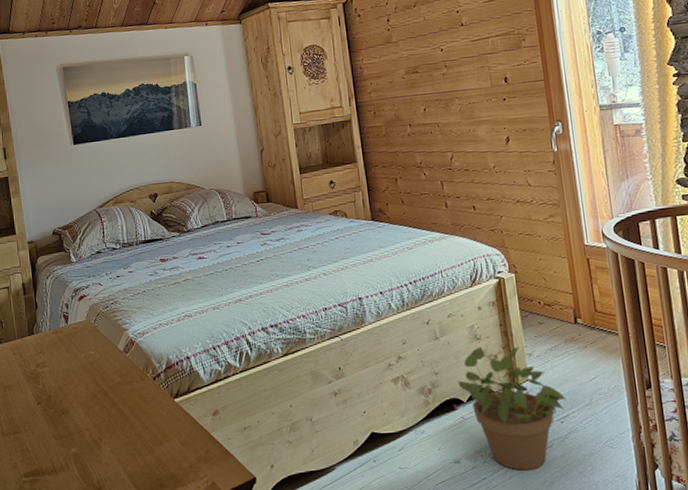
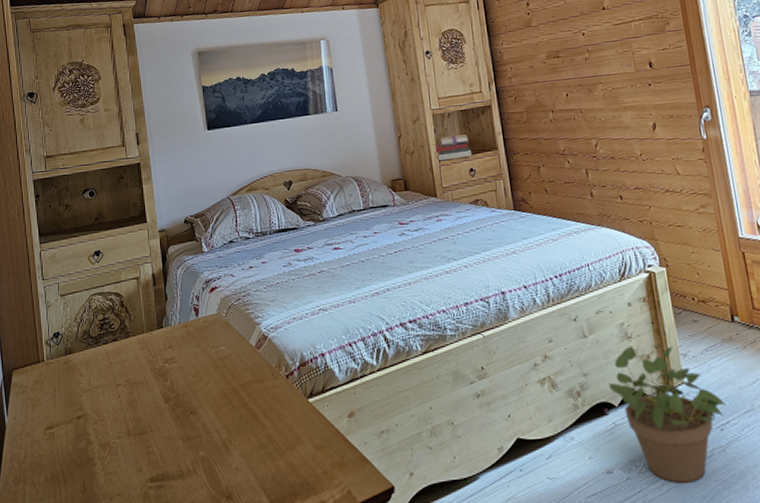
books: none [294,148,333,174] -> present [433,135,473,161]

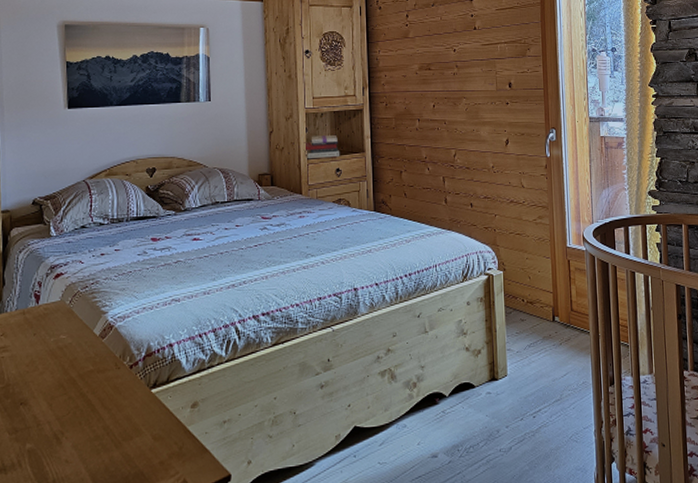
potted plant: present [608,346,726,483] -> none [442,341,540,465]

